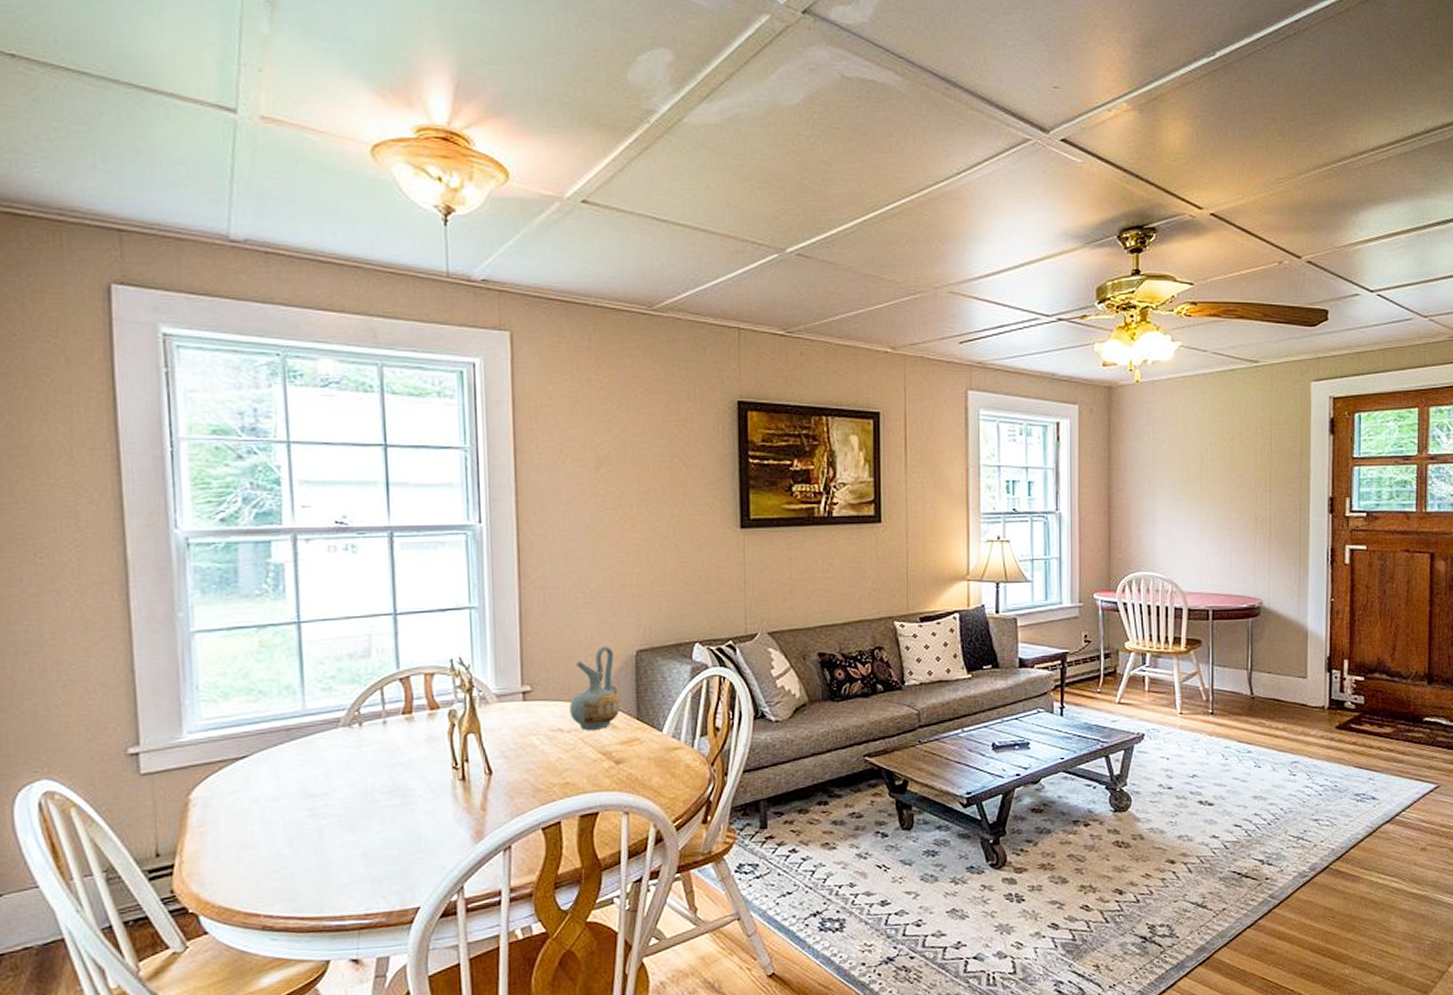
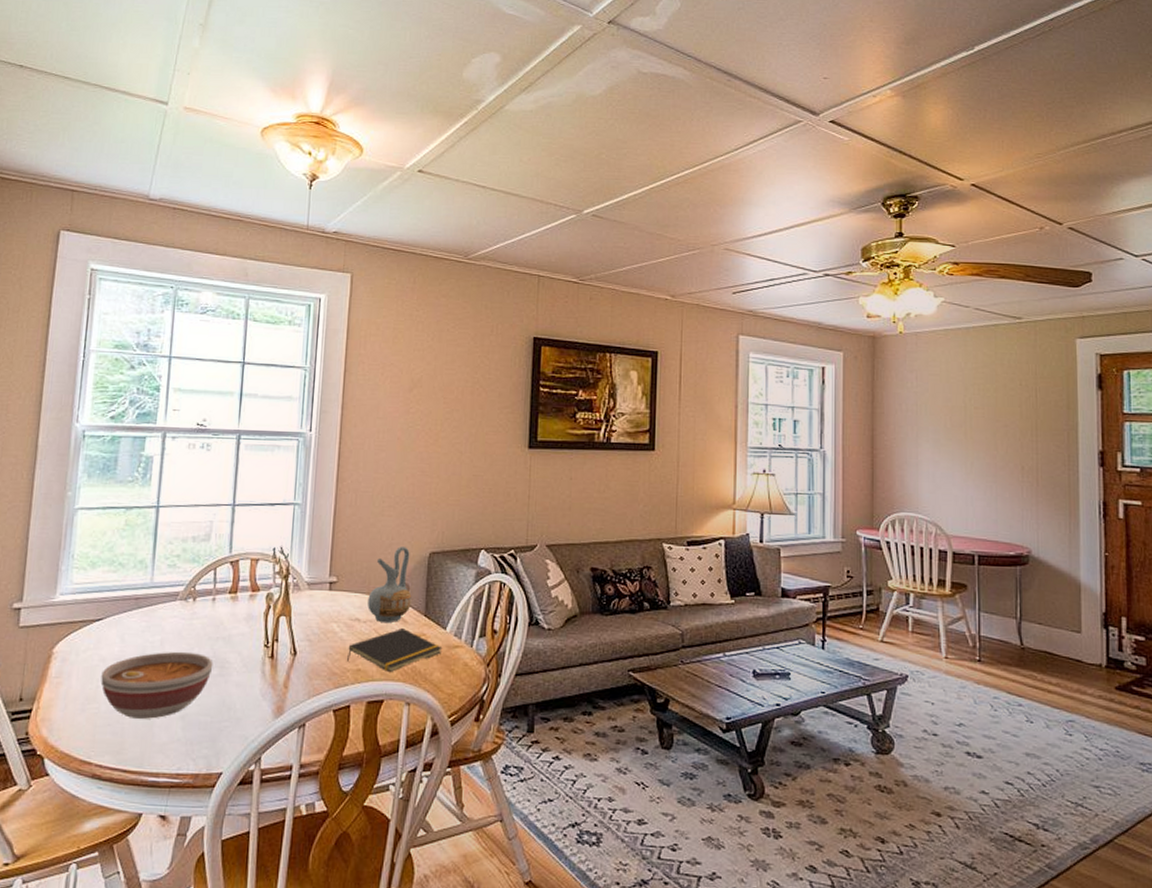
bowl: none [256,783,394,862] -> present [100,651,213,719]
notepad: none [552,735,660,782] -> present [347,628,443,672]

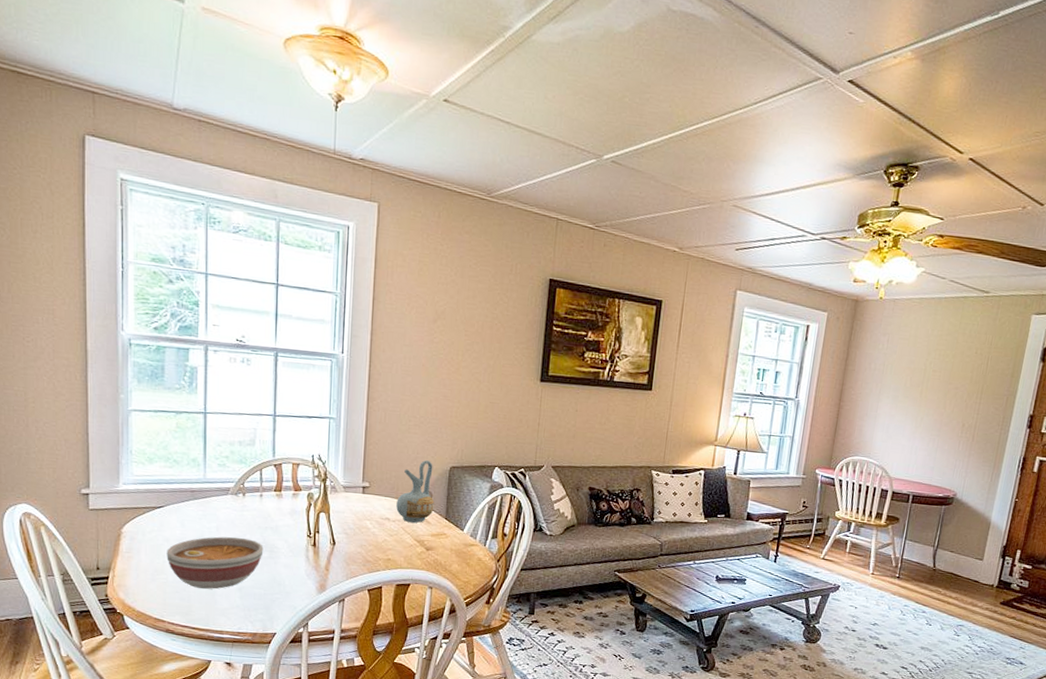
notepad: present [347,628,443,672] -> none [379,528,460,562]

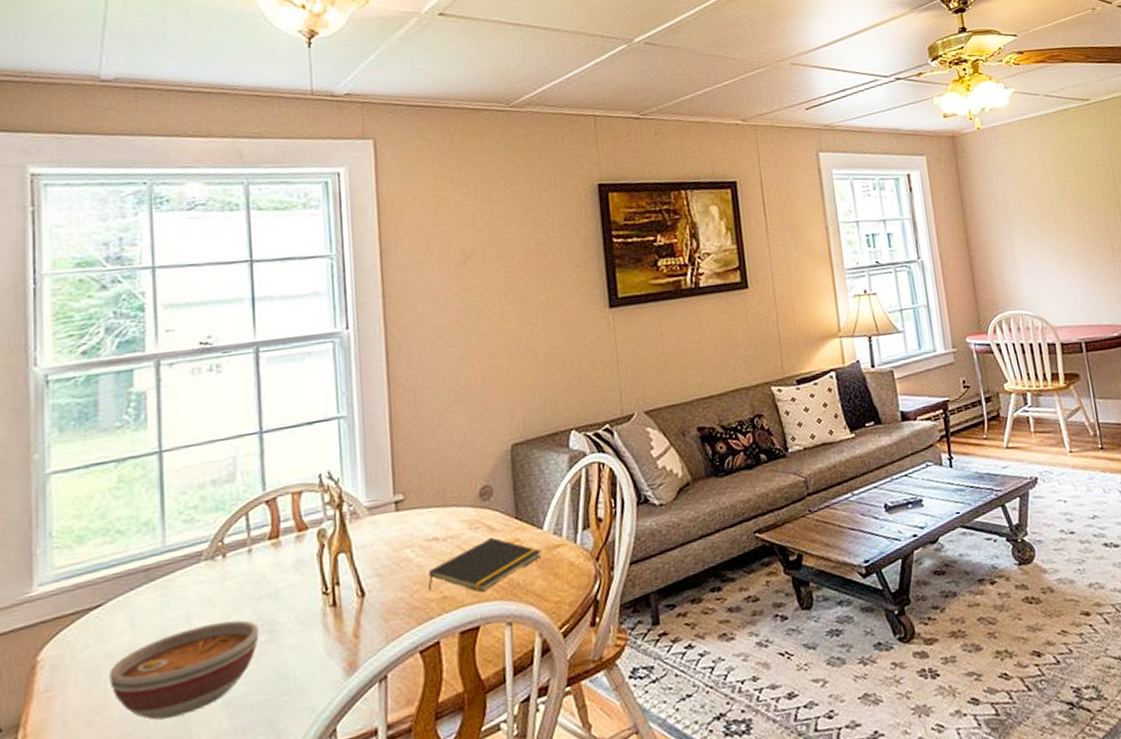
notepad: none [379,528,460,562] -> present [428,538,542,592]
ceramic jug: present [396,460,434,523] -> none [445,443,498,537]

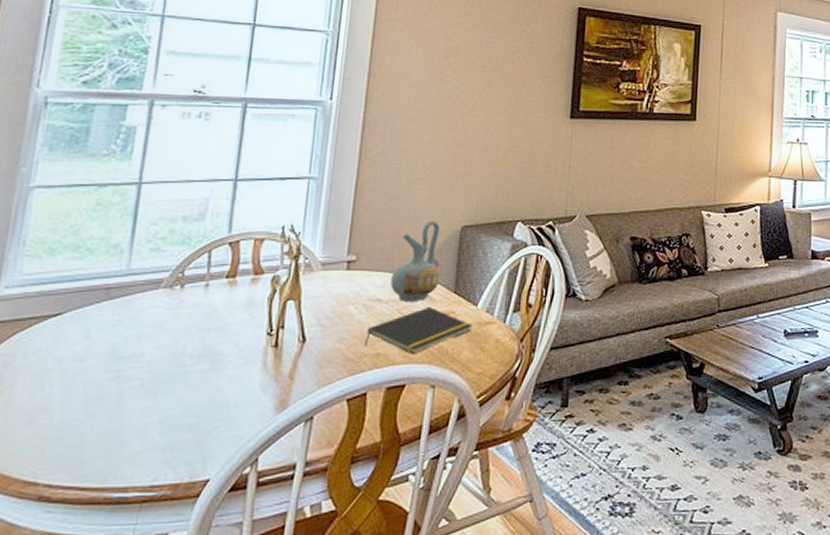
bowl: present [109,620,260,720] -> none [55,346,203,427]
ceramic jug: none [445,443,498,537] -> present [390,221,441,301]

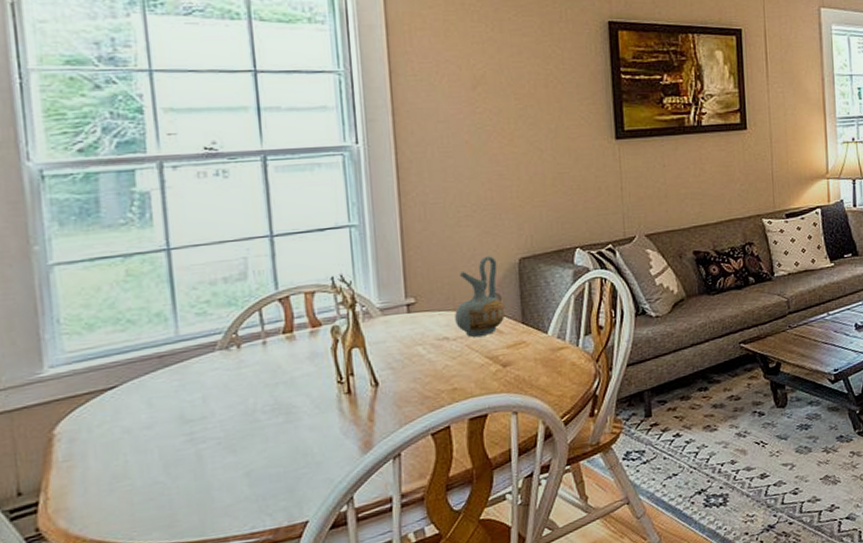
notepad: present [365,307,473,354] -> none [439,339,546,386]

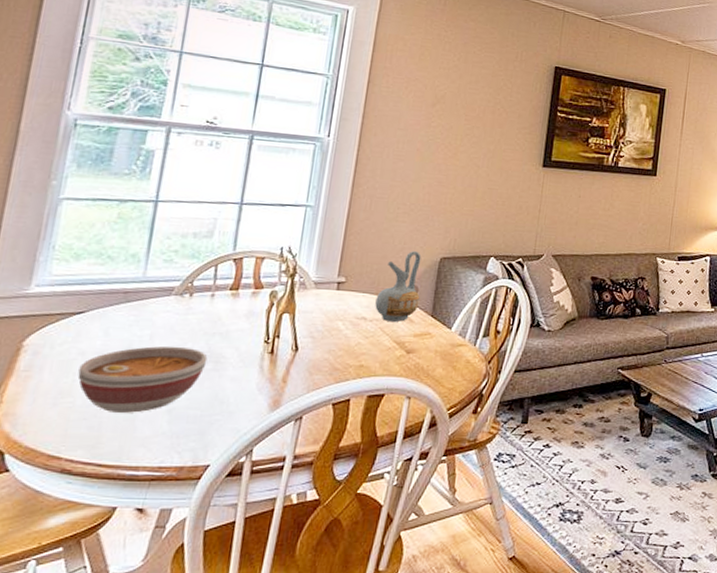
bowl: none [128,403,277,488] -> present [77,346,208,413]

